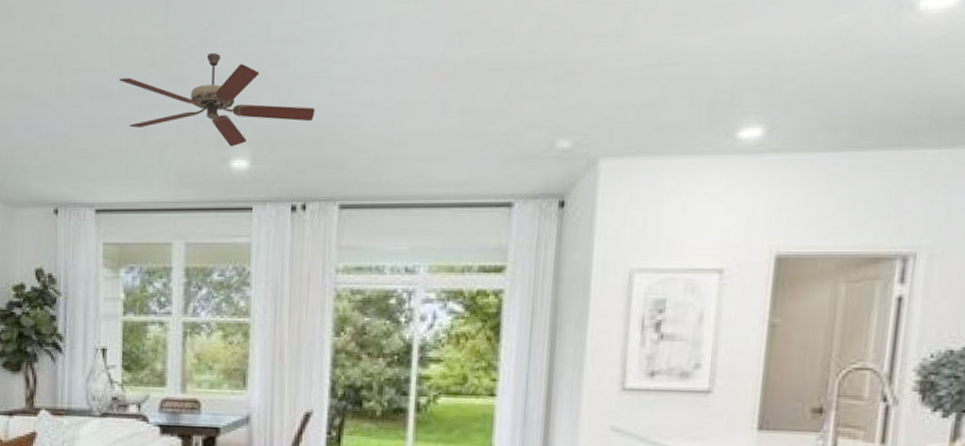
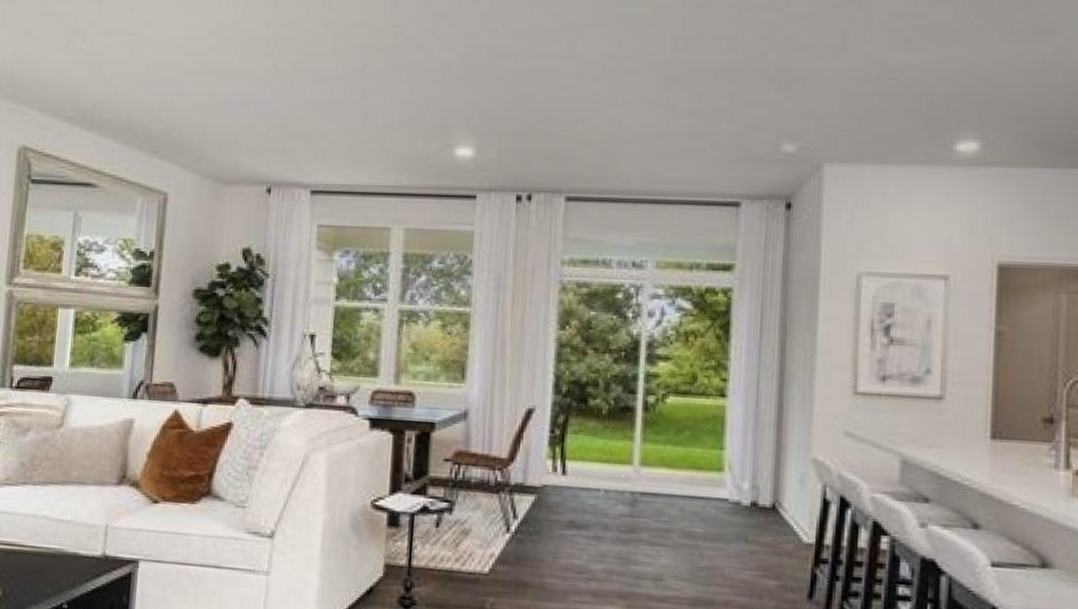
ceiling fan: present [118,52,315,147] -> none [342,42,543,135]

